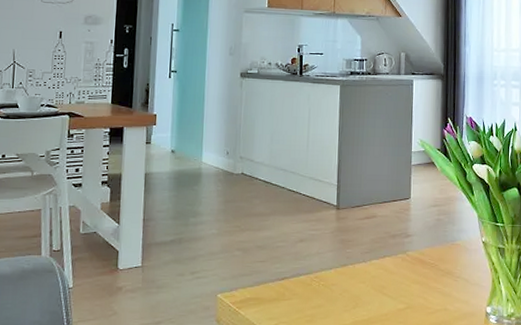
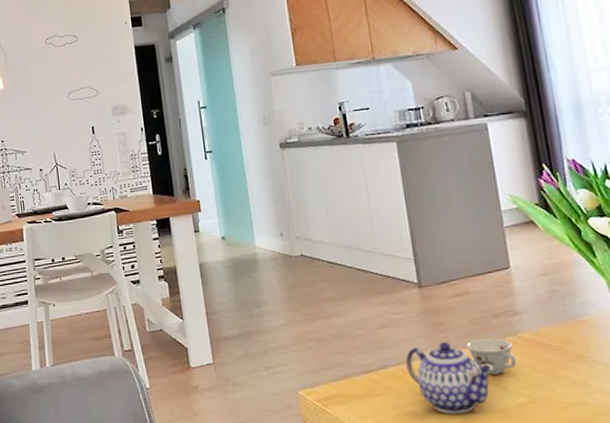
teapot: none [315,256,385,317] -> present [405,342,495,414]
teacup: none [366,255,402,285] -> present [466,338,517,375]

